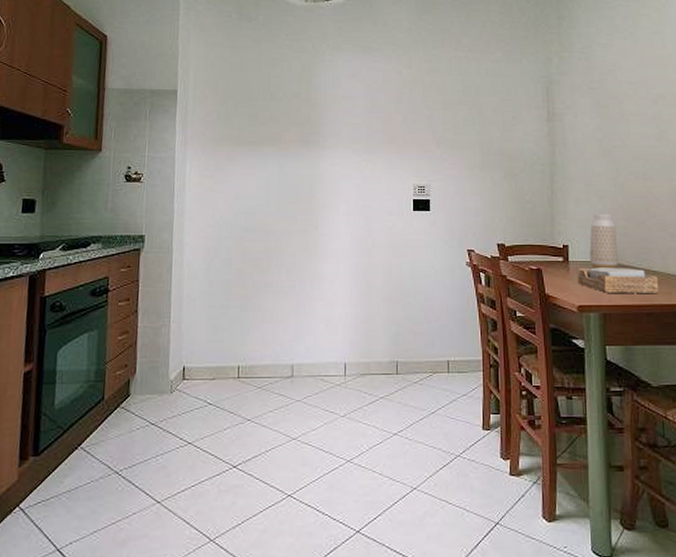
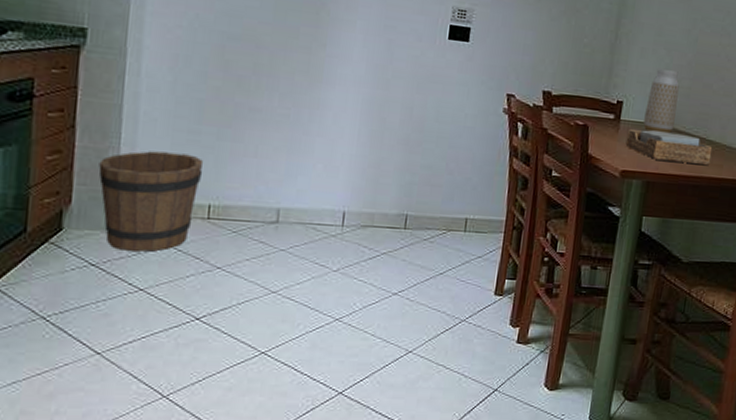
bucket: none [155,325,232,410] -> present [98,151,203,252]

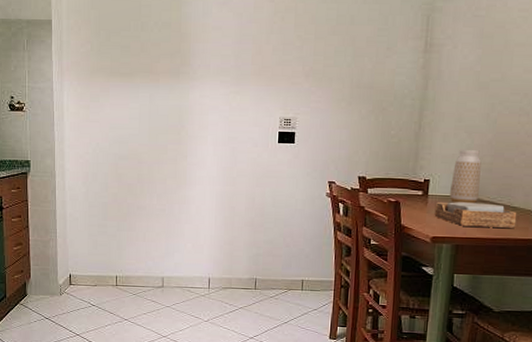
bucket: present [98,151,203,252] -> none [45,240,110,309]

